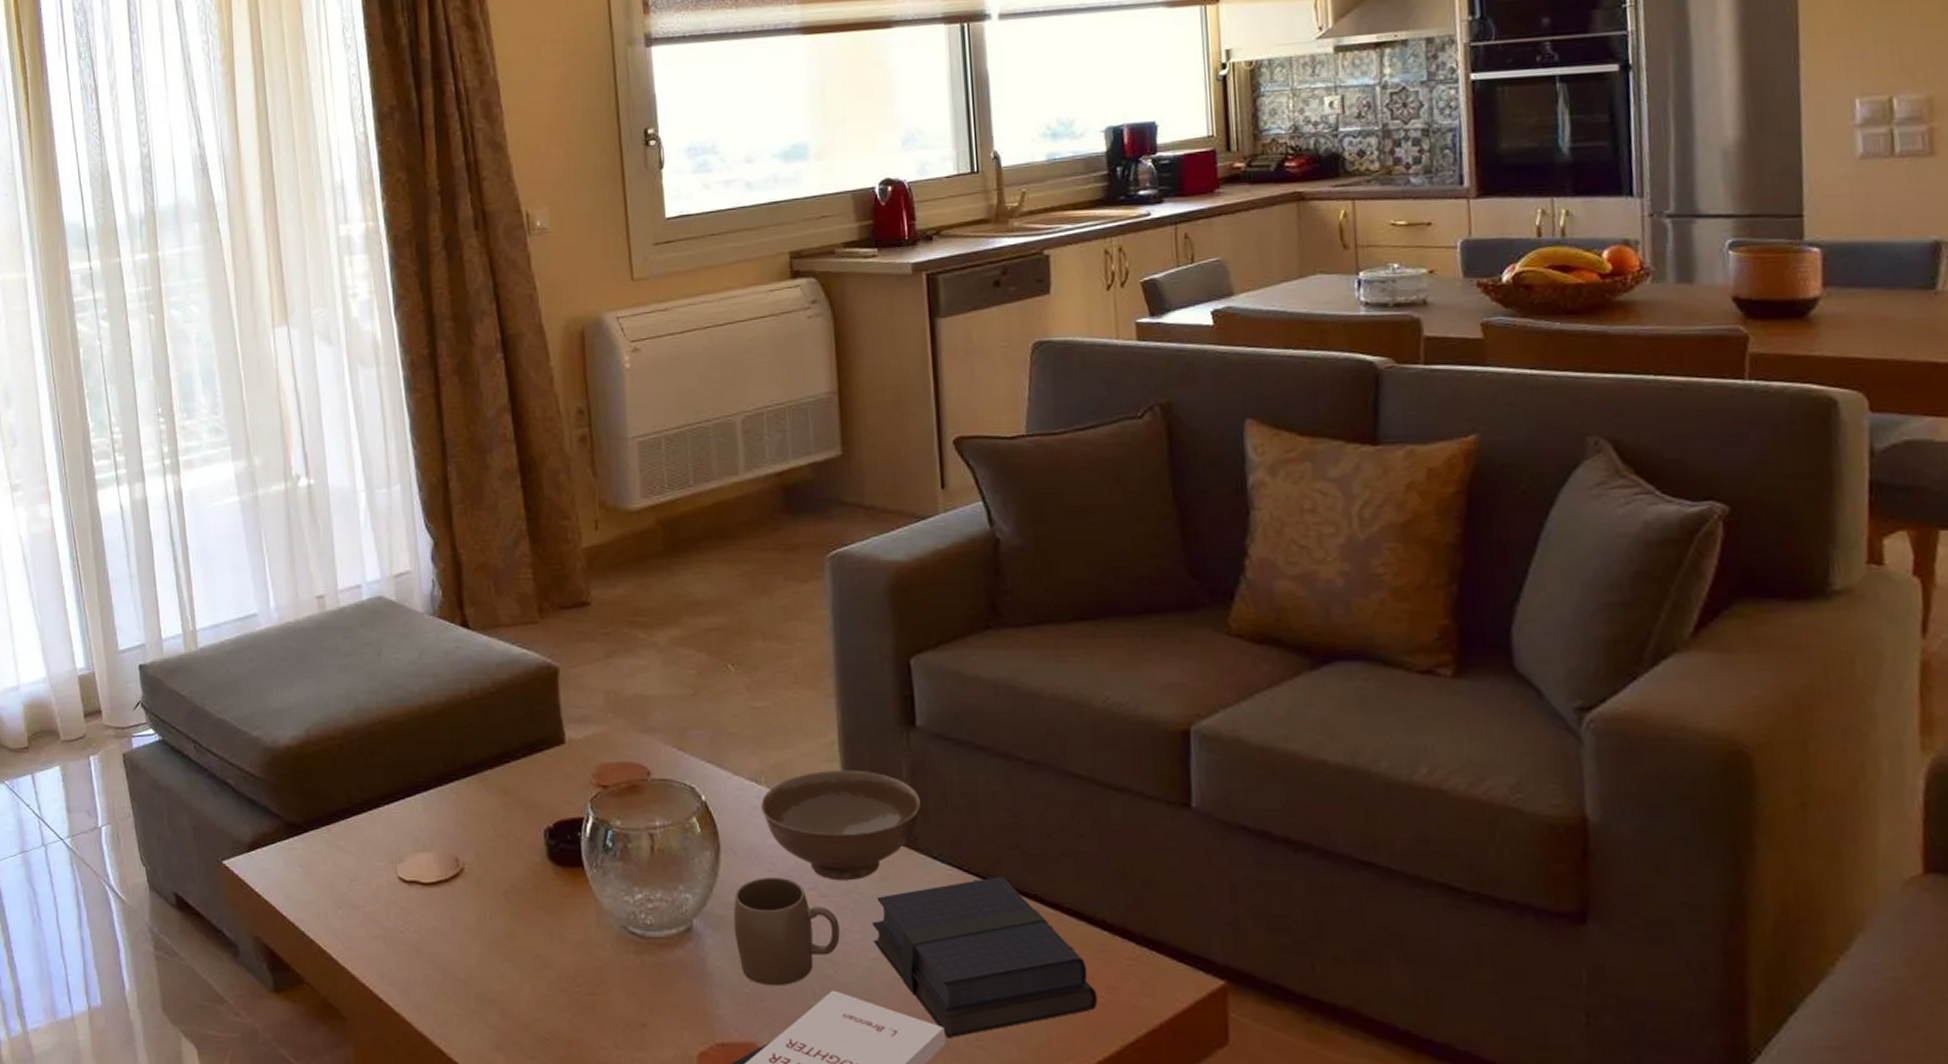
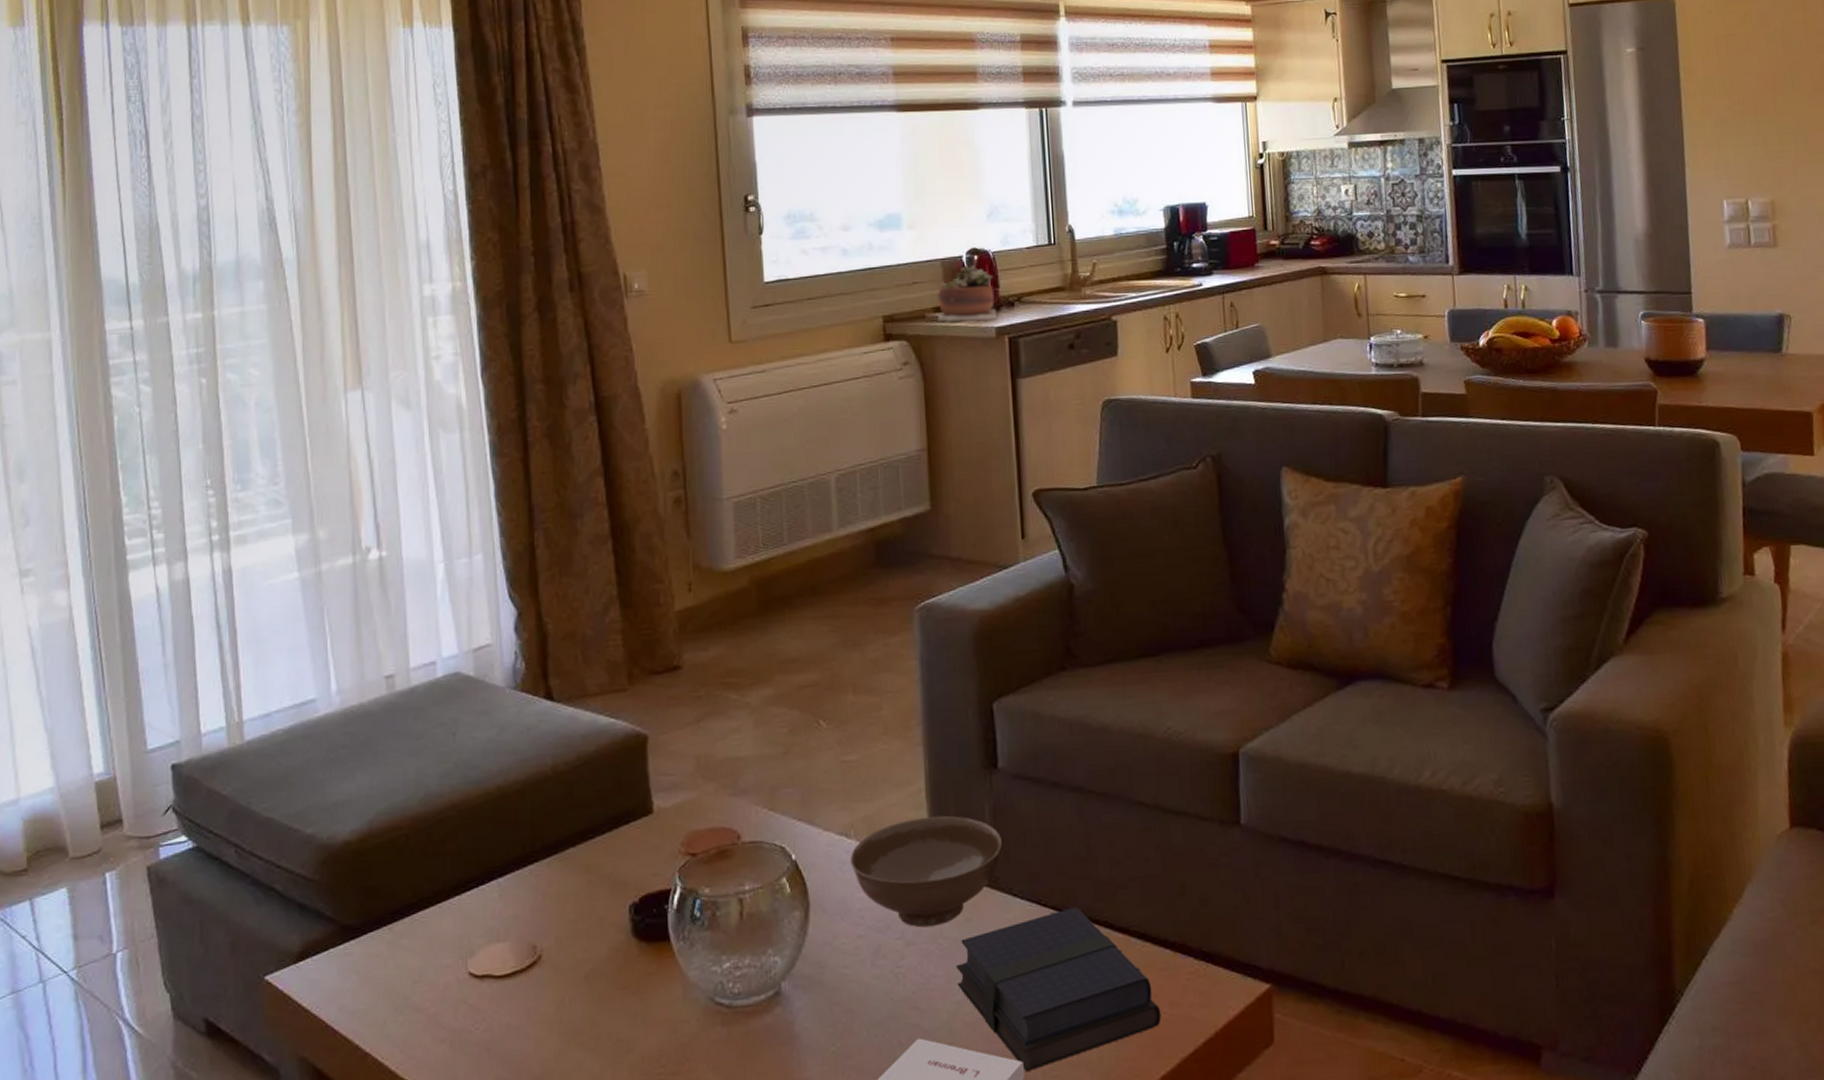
mug: present [733,877,840,986] -> none [822,930,926,1042]
succulent plant: none [848,197,914,259] -> present [938,265,998,323]

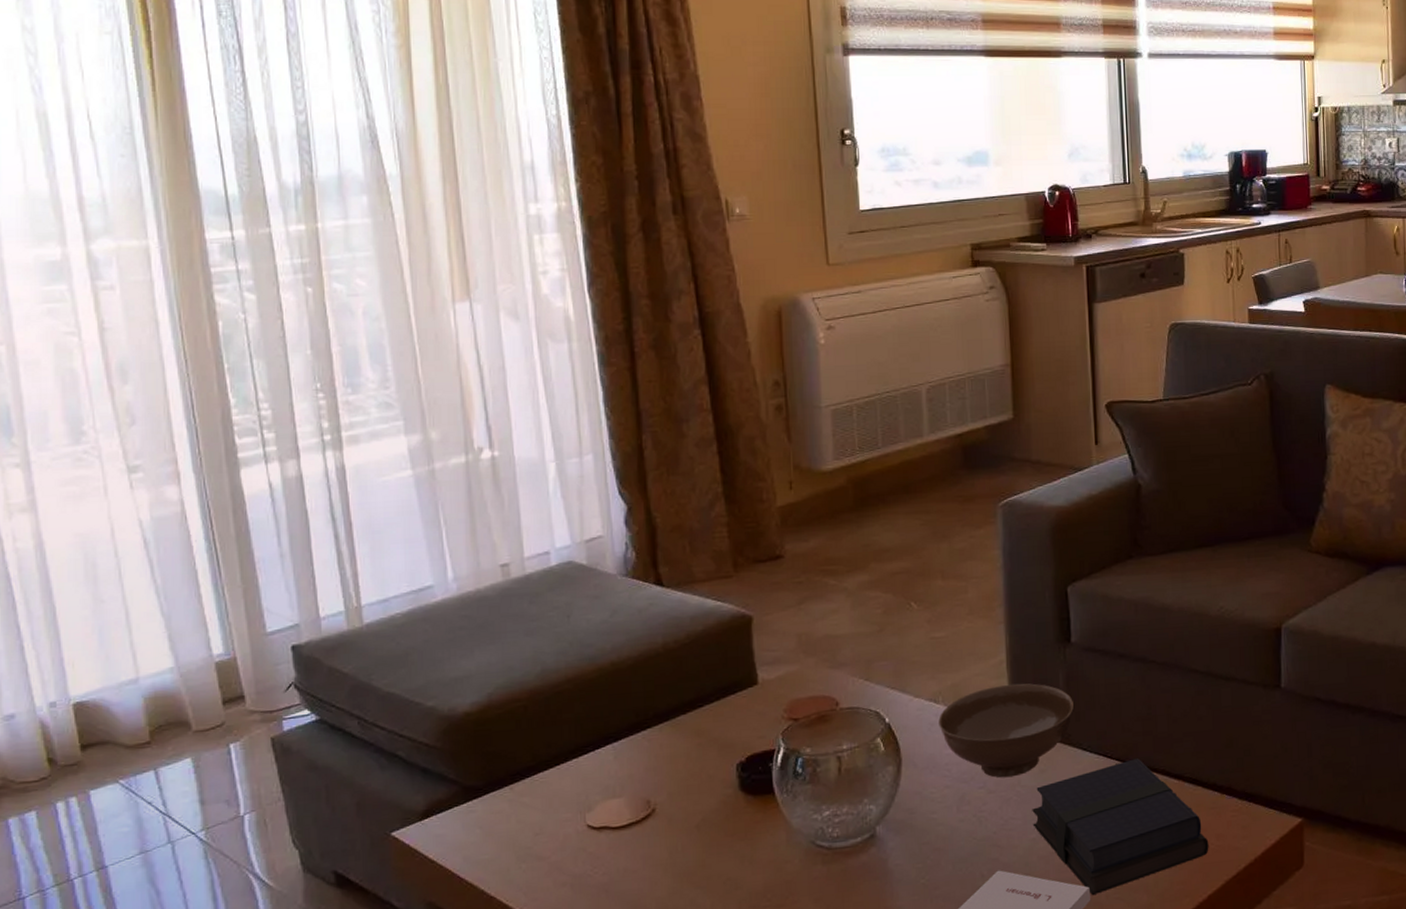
succulent plant: present [938,265,998,323] -> none [1022,200,1077,252]

